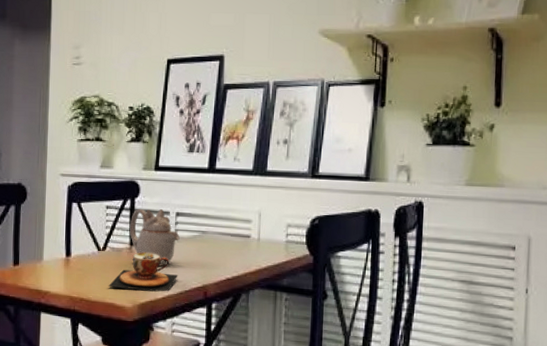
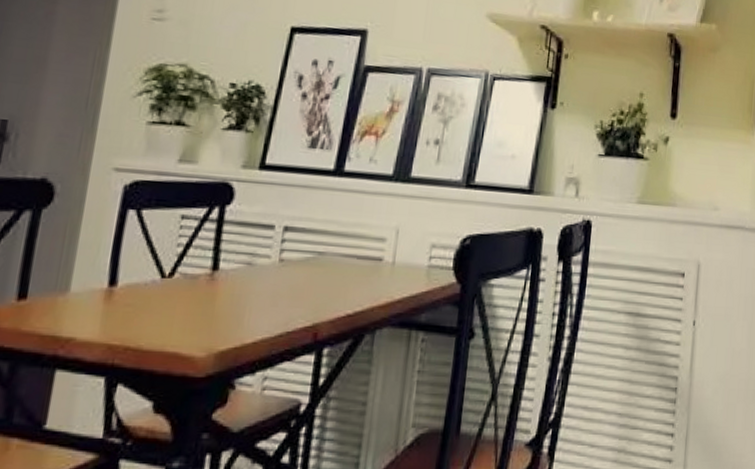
teacup: present [108,252,178,292] -> none [171,280,279,335]
teapot: present [129,209,180,266] -> none [213,221,286,299]

